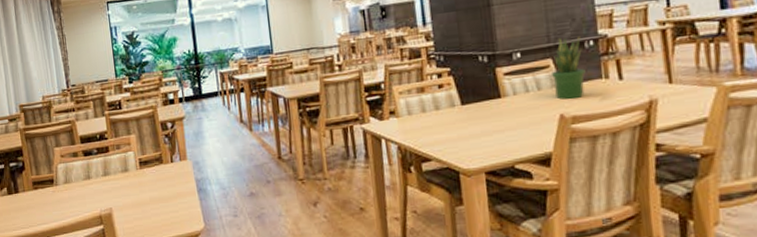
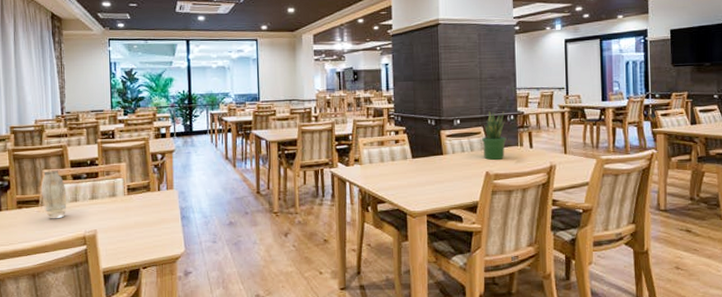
vase: none [54,147,81,199] -> present [41,170,67,219]

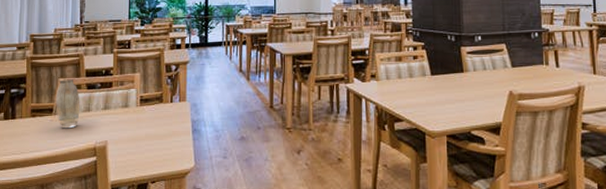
planter: present [481,111,507,161] -> none [504,28,531,80]

